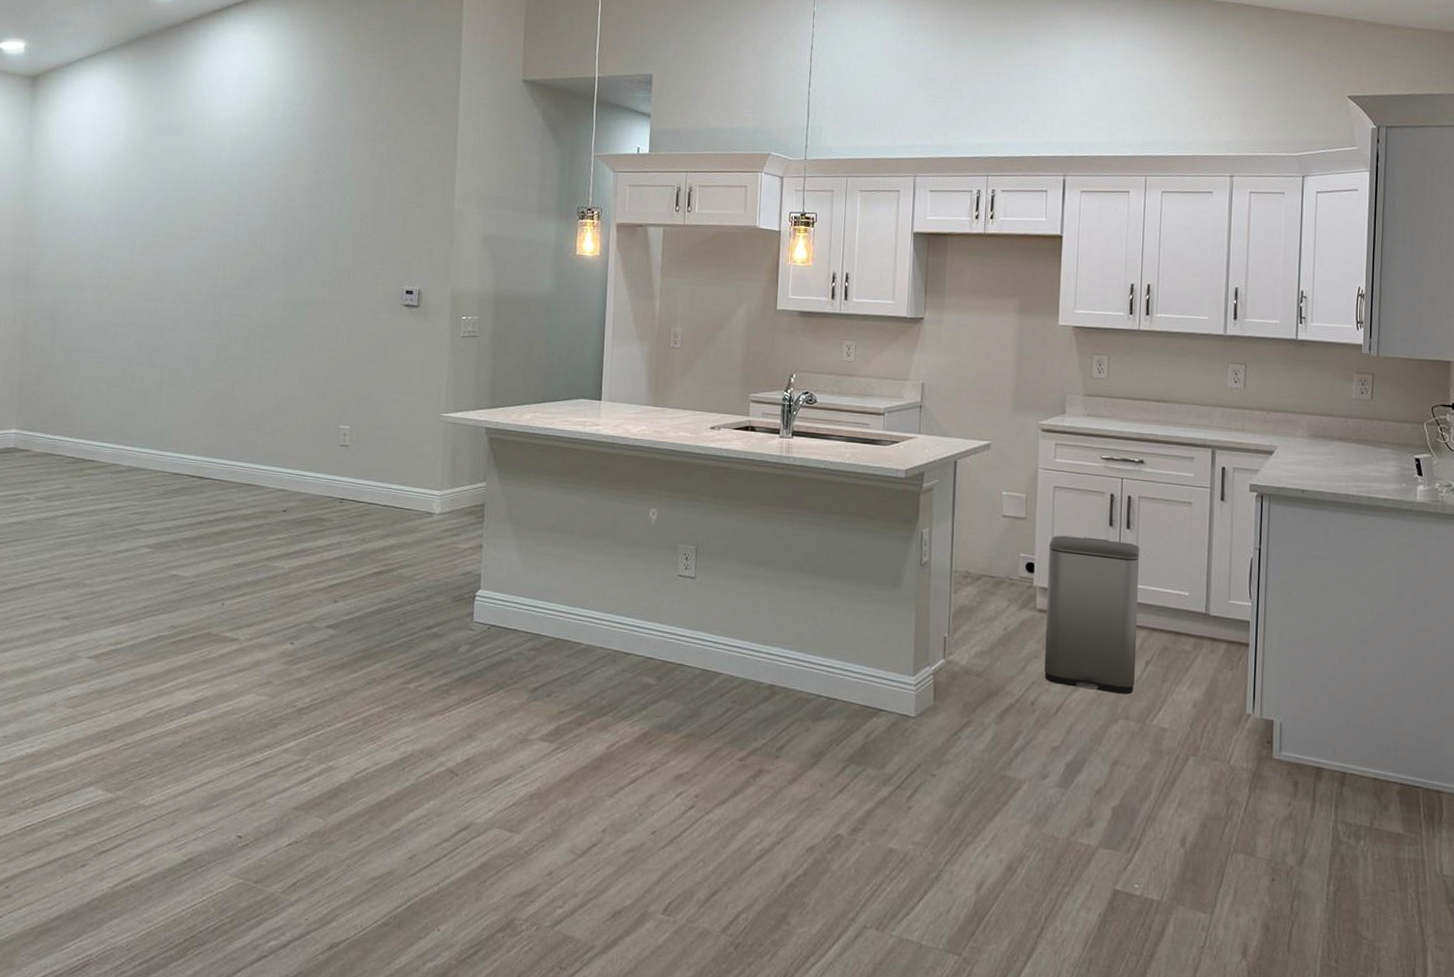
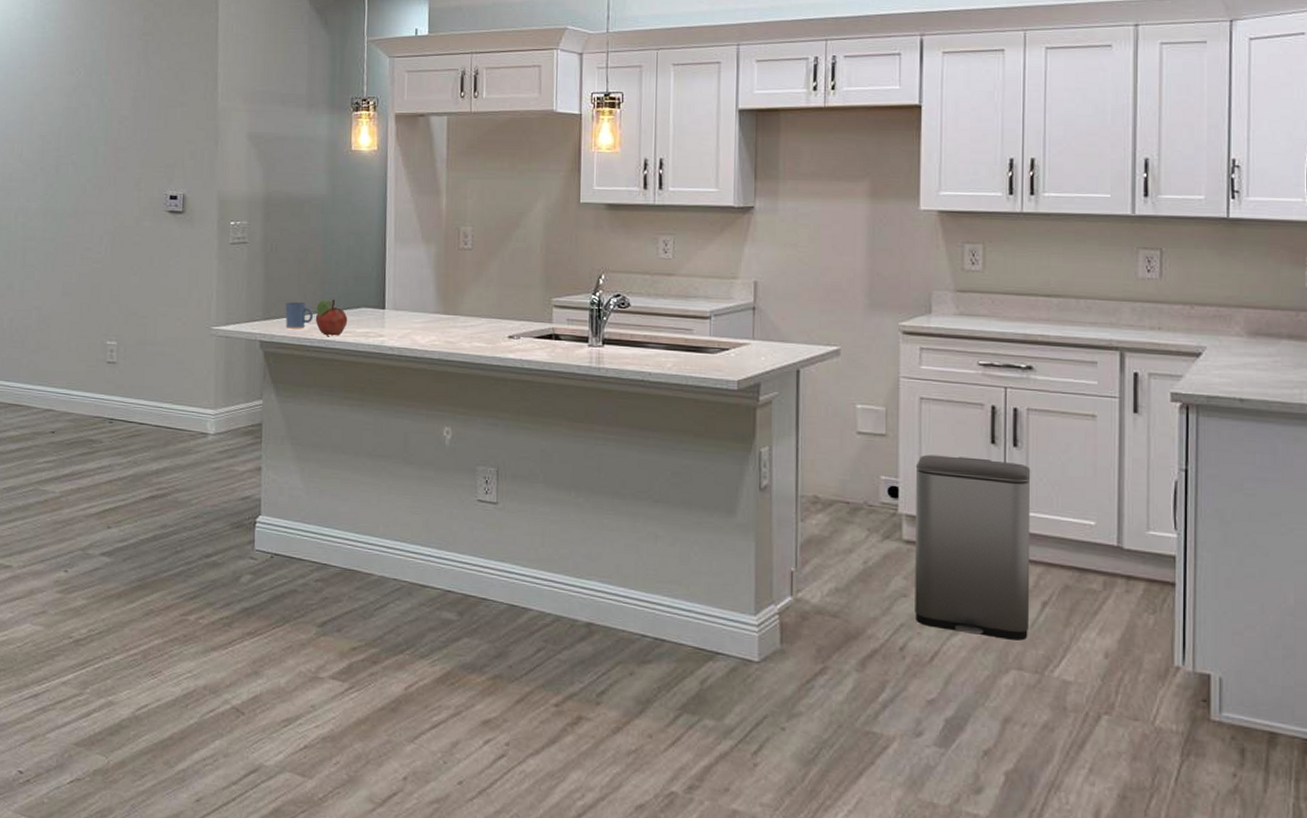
mug: none [510,392,536,418] -> present [285,302,314,329]
fruit: none [537,390,567,425] -> present [315,299,348,336]

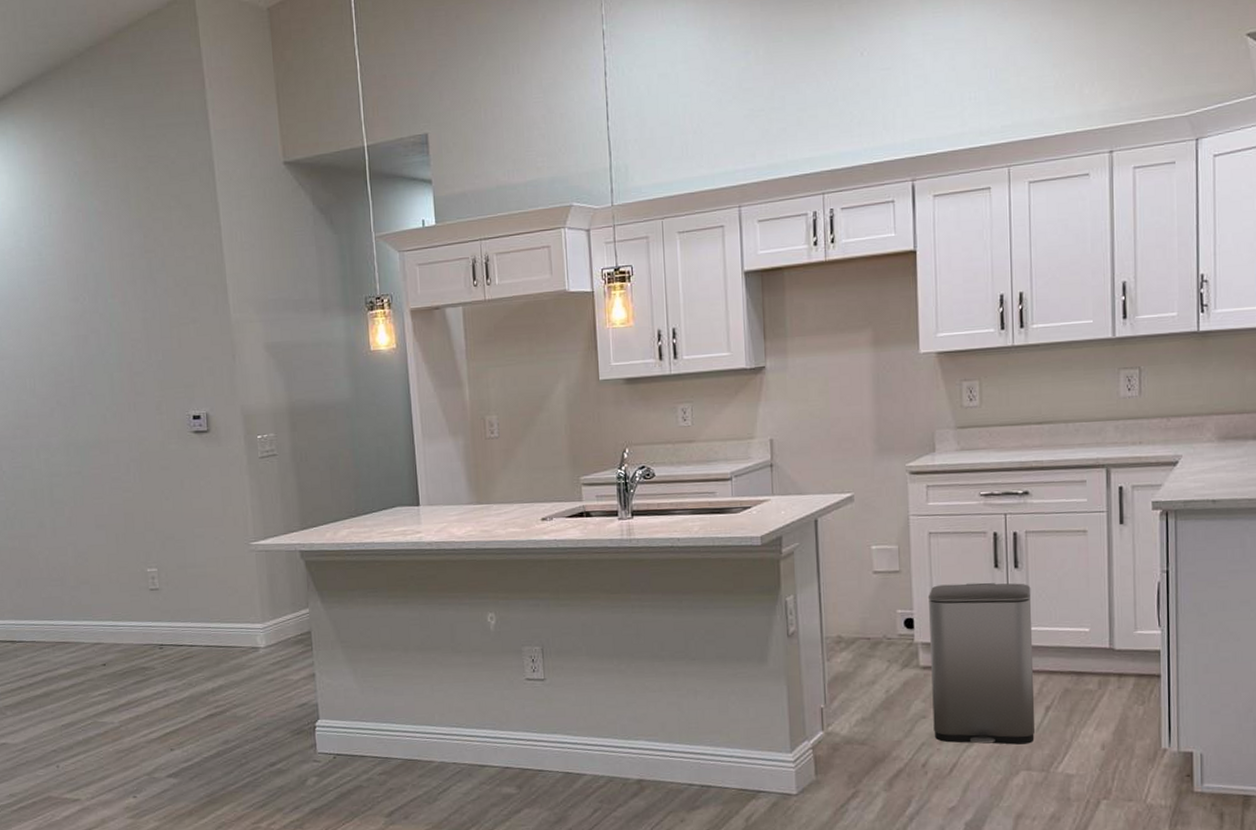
mug: present [285,302,314,329] -> none [321,508,351,536]
fruit: present [315,299,348,336] -> none [352,502,385,539]

